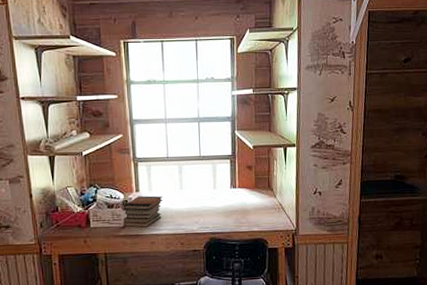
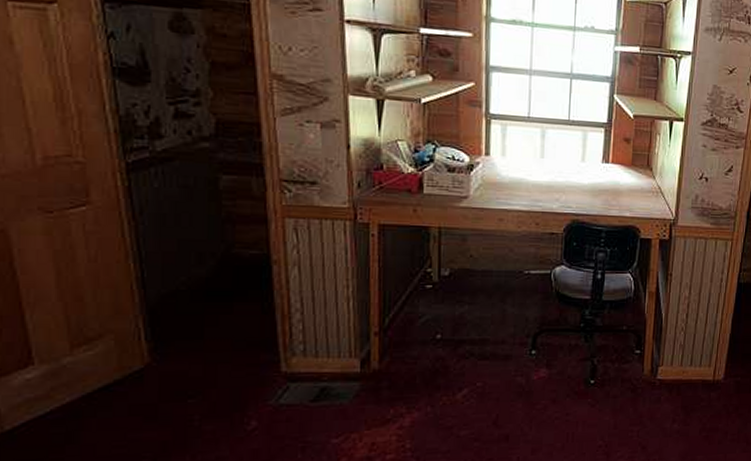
book stack: present [122,195,163,228] -> none [465,161,518,200]

